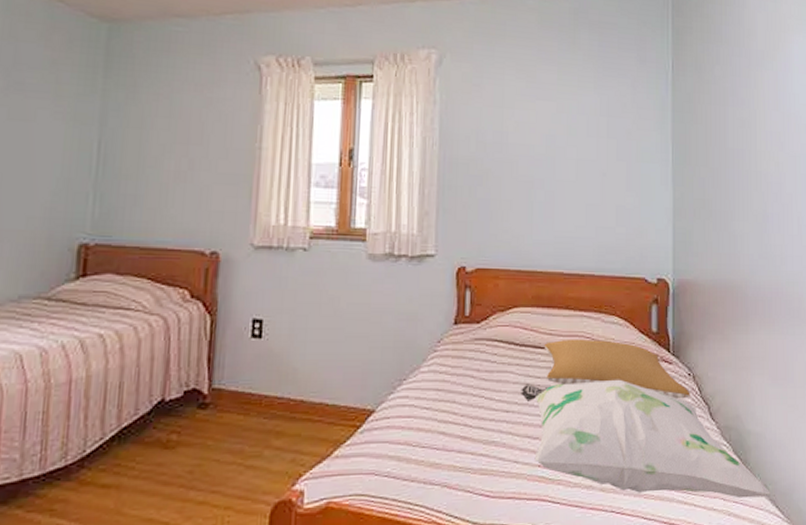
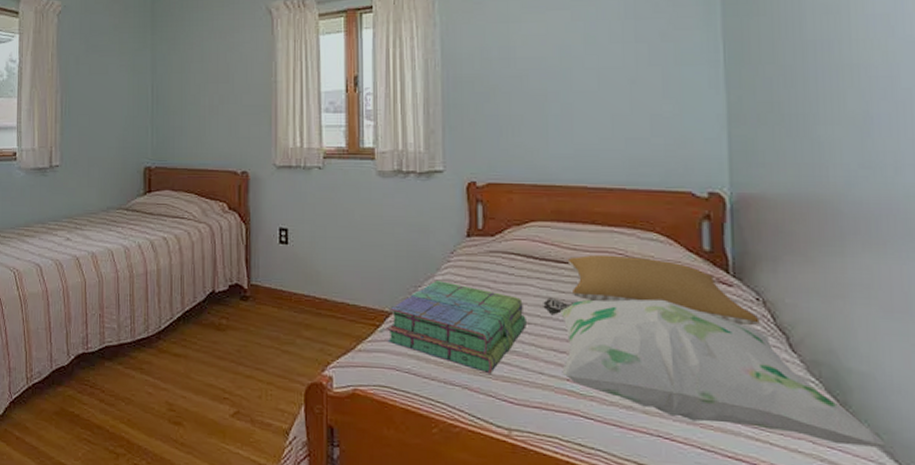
stack of books: none [367,371,505,468] -> present [387,279,526,374]

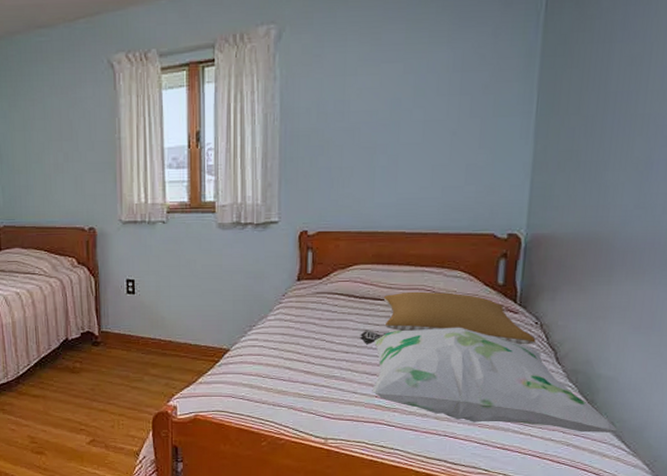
stack of books: present [387,279,526,374] -> none [225,319,345,396]

